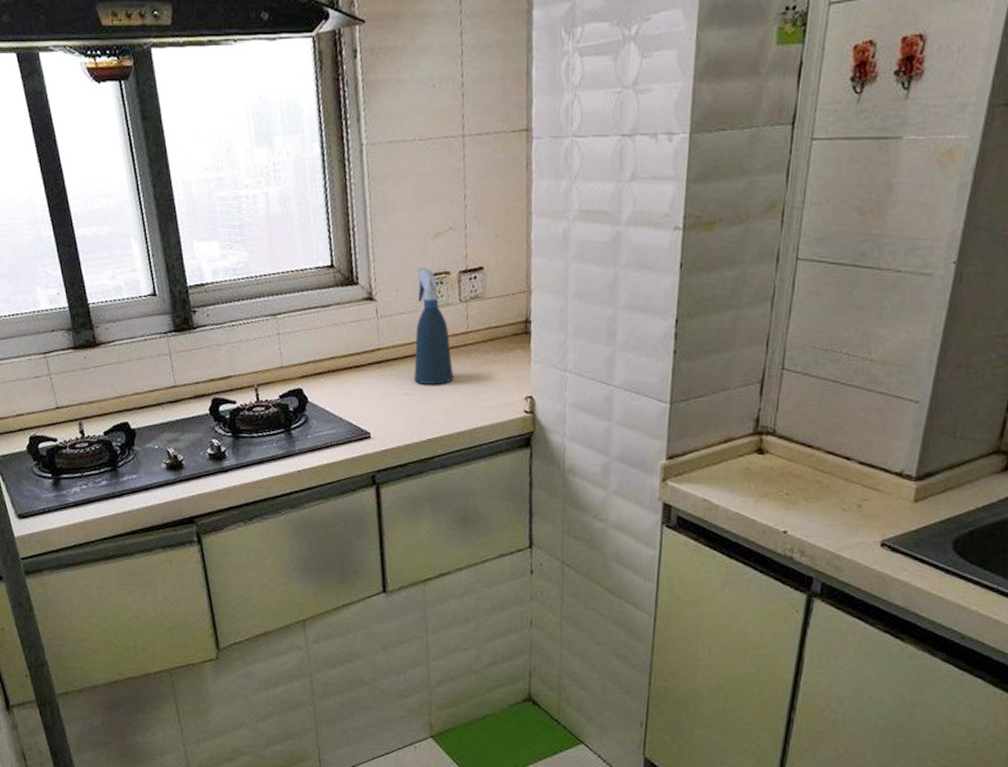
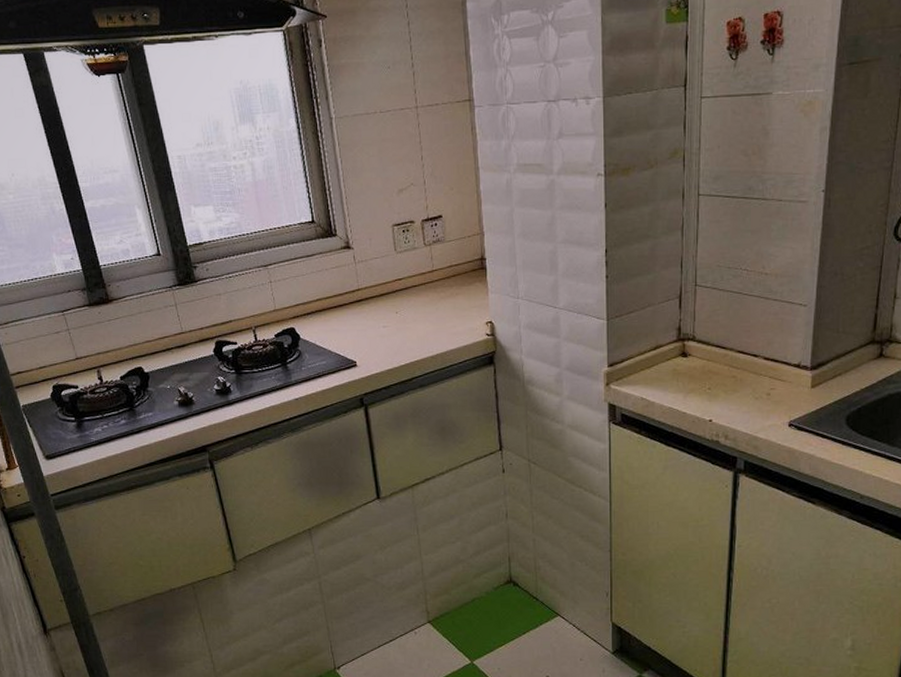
spray bottle: present [413,268,454,385] -> none [386,219,425,317]

